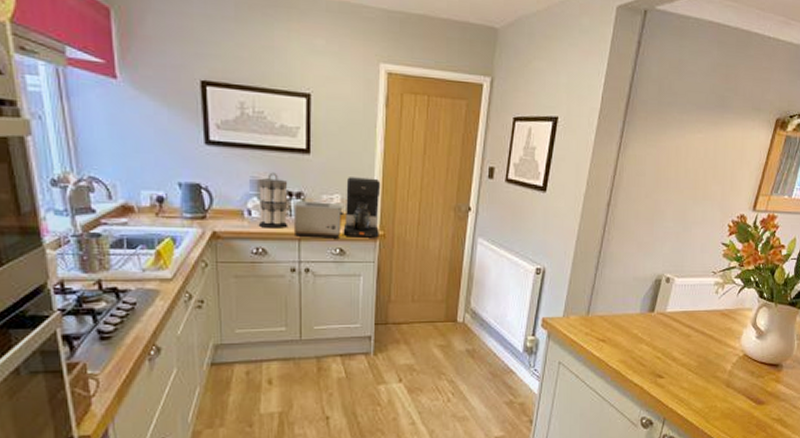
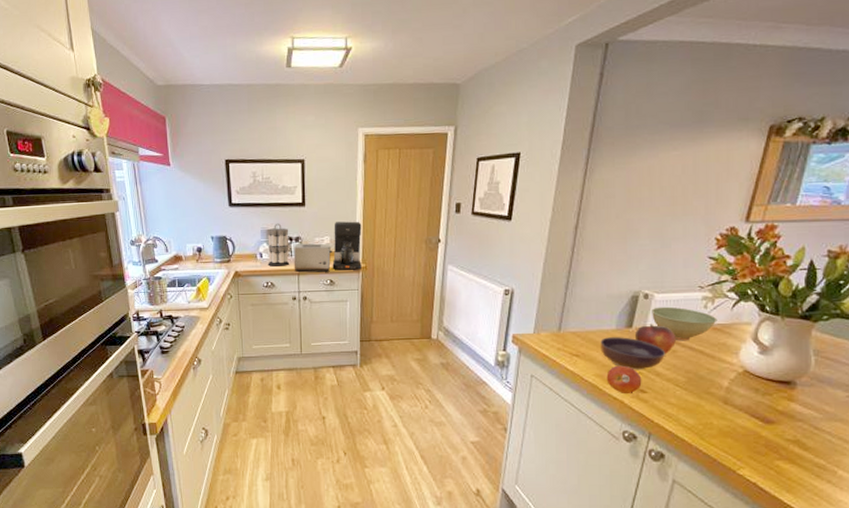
bowl: none [625,321,682,355] -> present [600,337,666,370]
fruit: none [629,350,660,380] -> present [606,365,642,395]
fruit: none [657,308,691,339] -> present [636,324,676,354]
bowl: none [672,291,726,326] -> present [652,306,717,341]

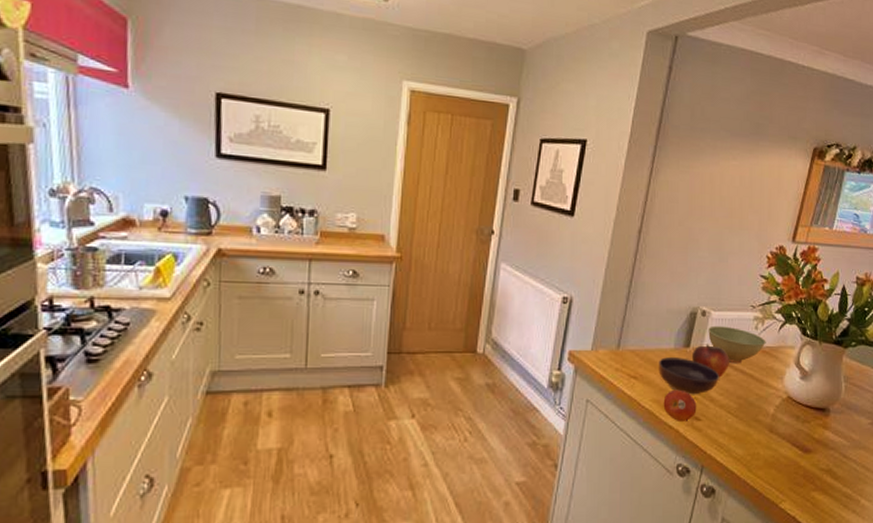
spice rack: present [268,223,290,267] -> none [268,188,301,248]
toaster: present [293,243,333,272] -> none [304,219,360,260]
coffee maker: present [332,221,362,270] -> none [357,195,399,260]

